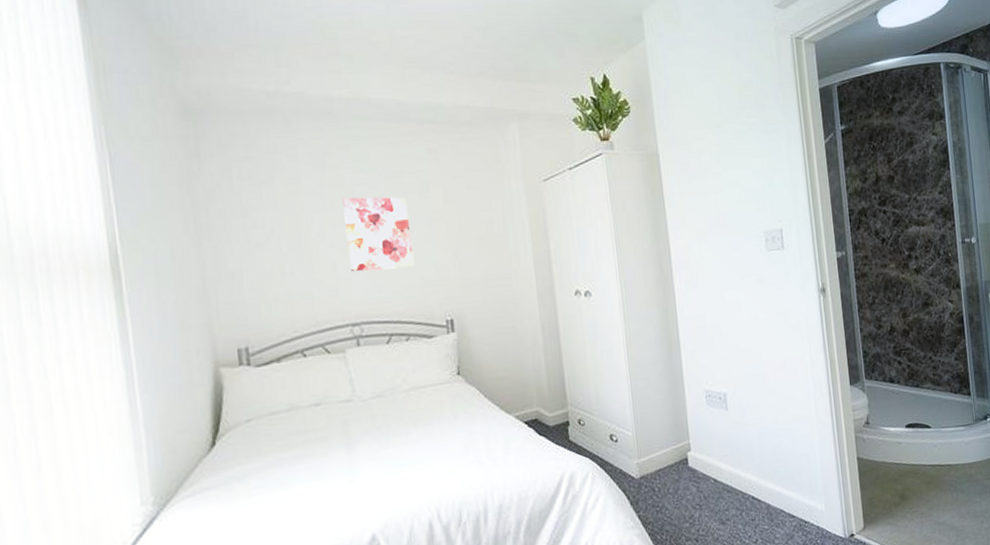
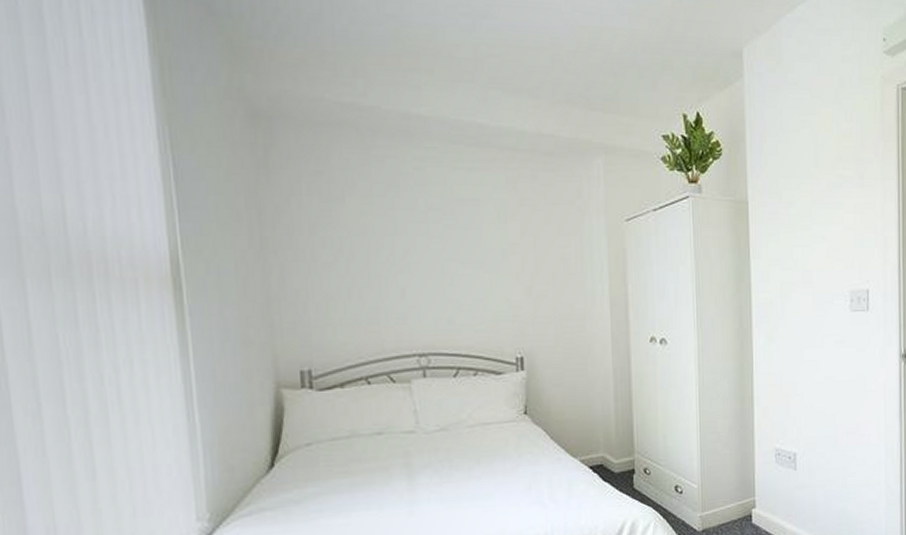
wall art: present [342,197,415,272] -> none [415,222,487,301]

